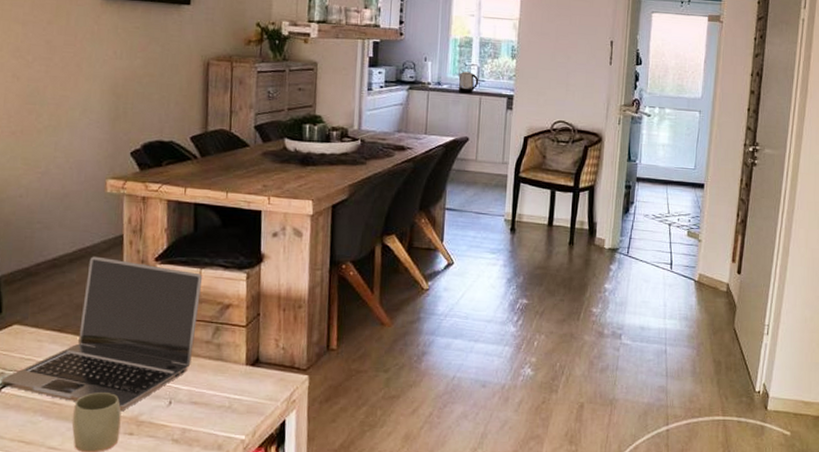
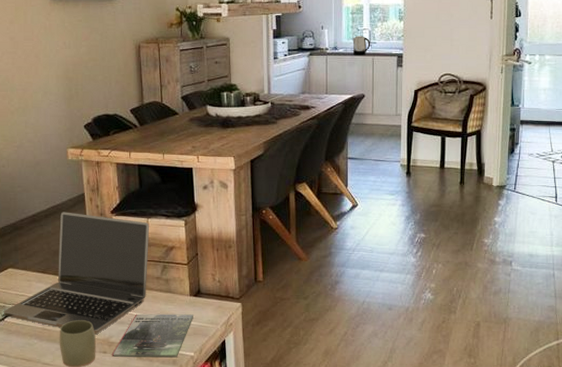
magazine: none [140,386,248,442] -> present [112,314,193,358]

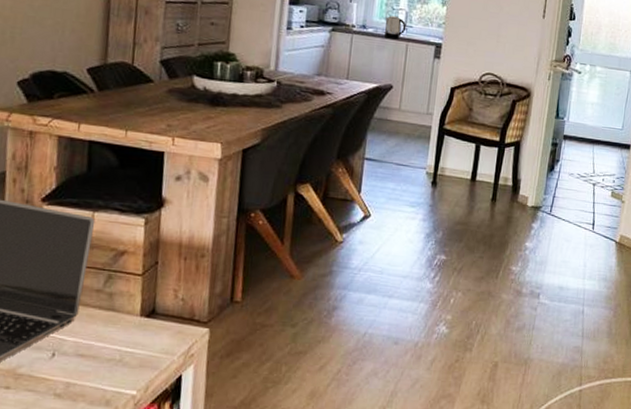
magazine: present [112,314,193,358] -> none [17,336,142,397]

